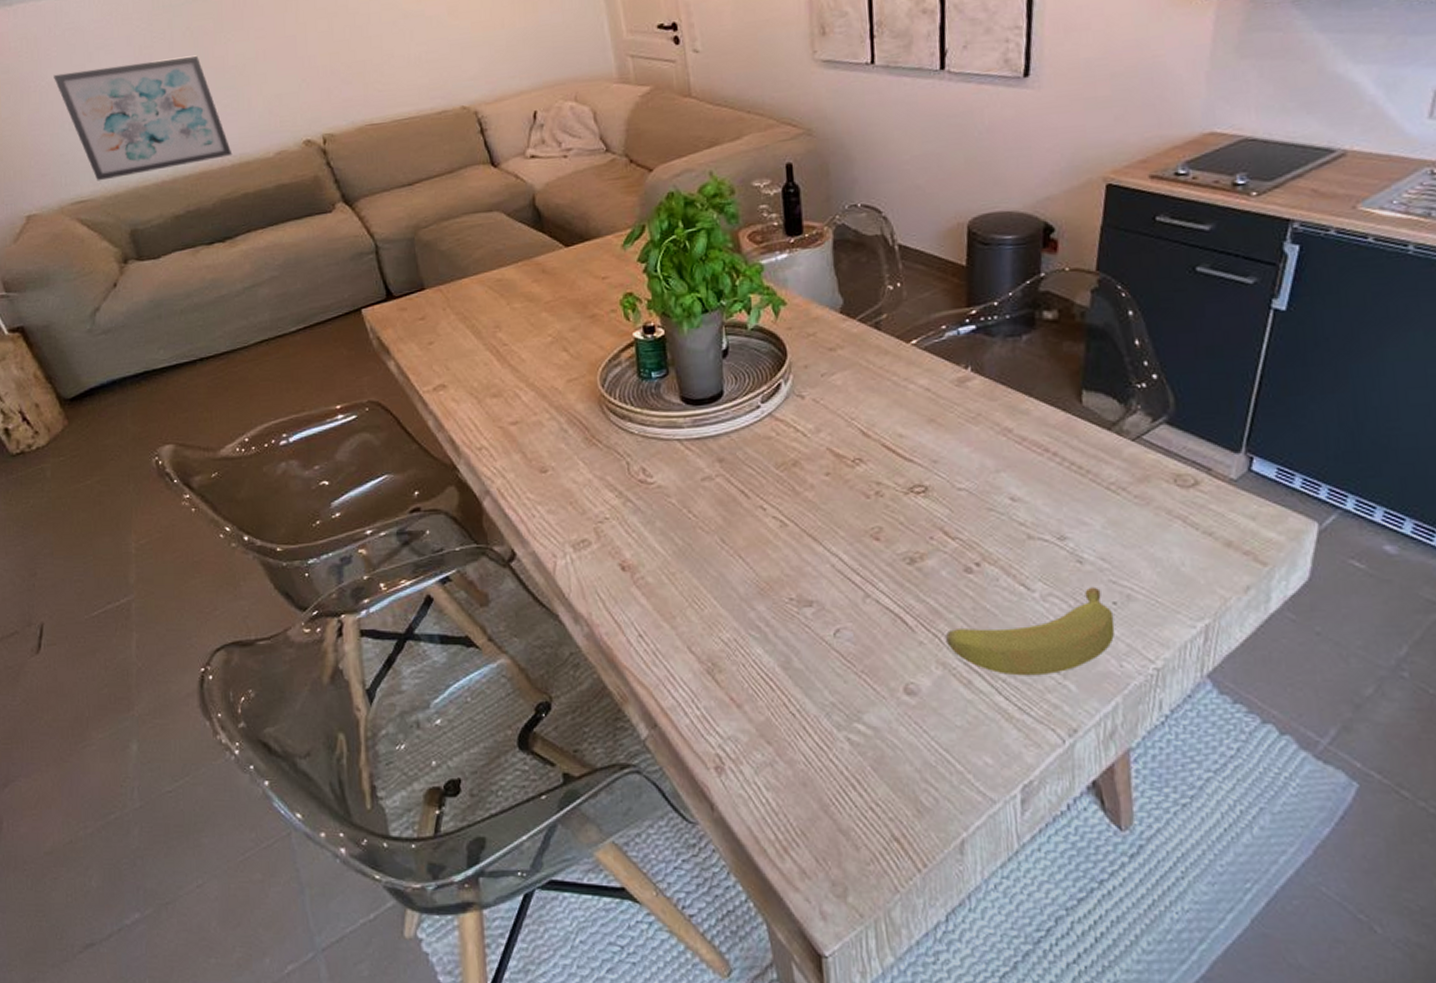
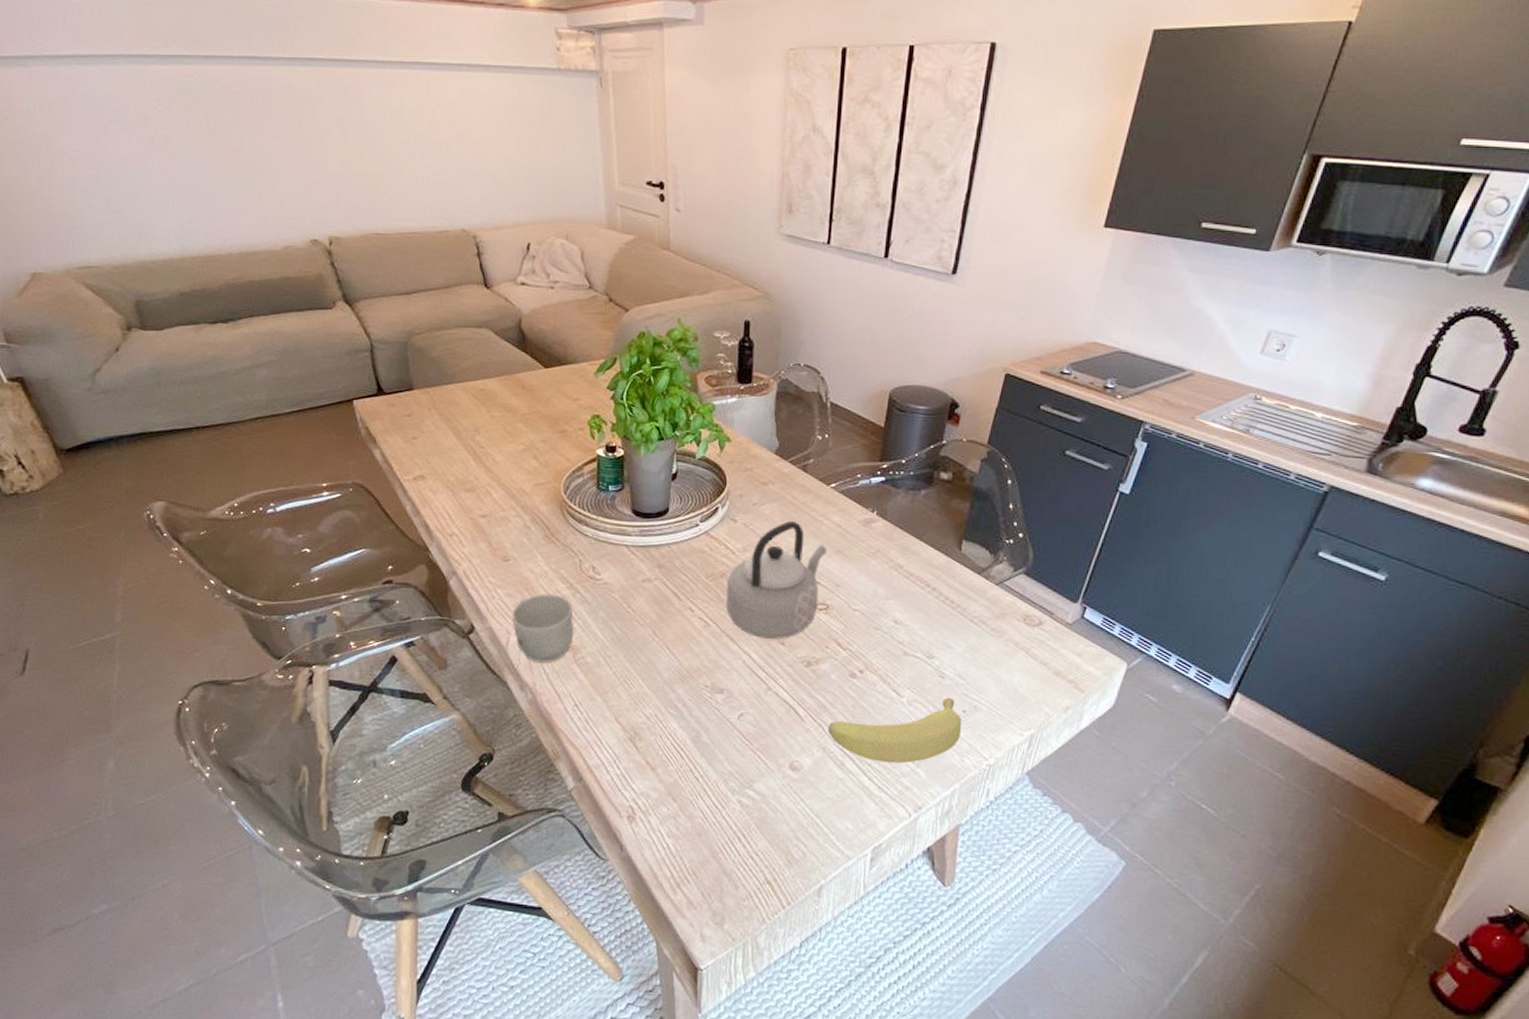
wall art: present [53,55,233,181] -> none [66,141,241,250]
mug: none [556,505,630,588] -> present [512,594,574,663]
teapot: none [800,390,917,535] -> present [726,521,827,639]

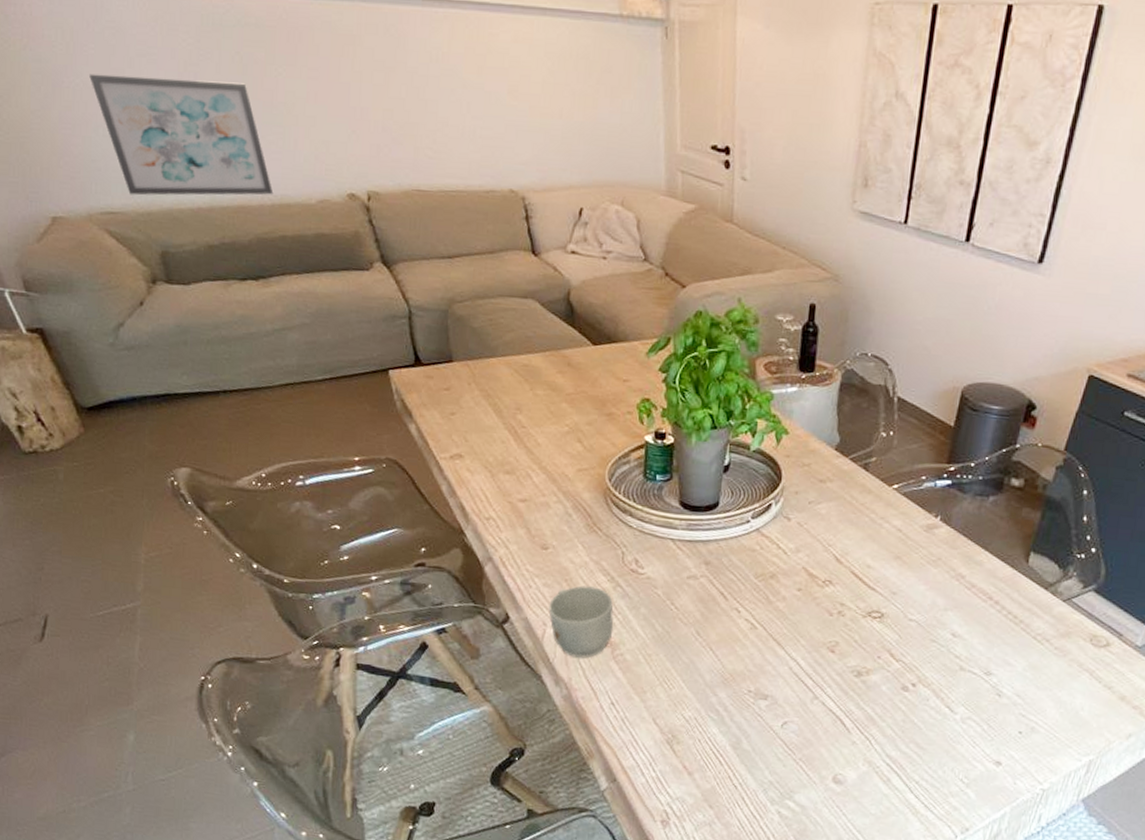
wall art: none [66,141,241,250] -> present [89,73,274,196]
teapot: present [726,521,827,639] -> none [774,522,886,647]
banana: present [828,697,962,764] -> none [875,716,1018,783]

